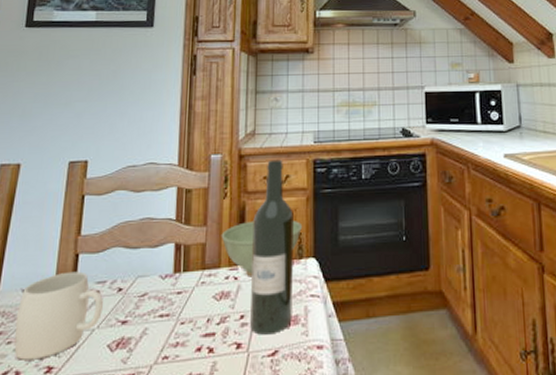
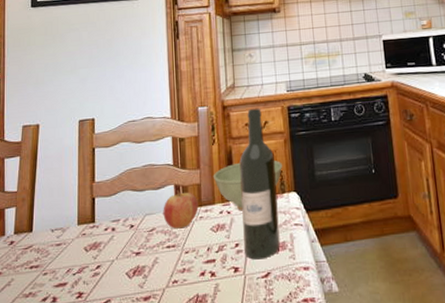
mug: present [14,271,103,360] -> none [49,212,119,288]
fruit: none [158,249,201,295] -> present [163,190,199,229]

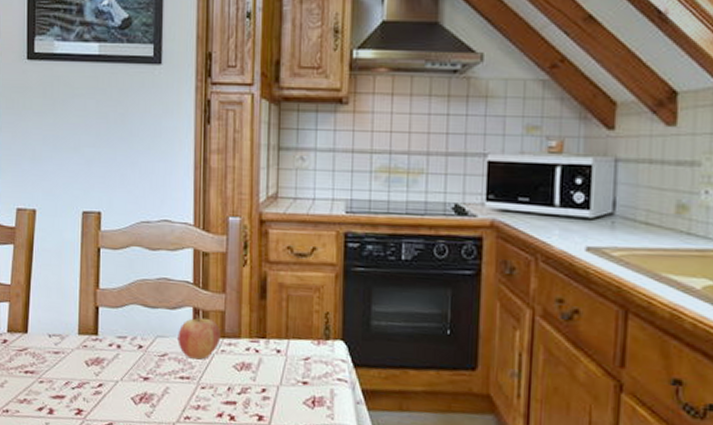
bowl: present [213,161,283,211] -> none [241,293,331,352]
wine bottle: present [239,108,280,260] -> none [272,228,320,412]

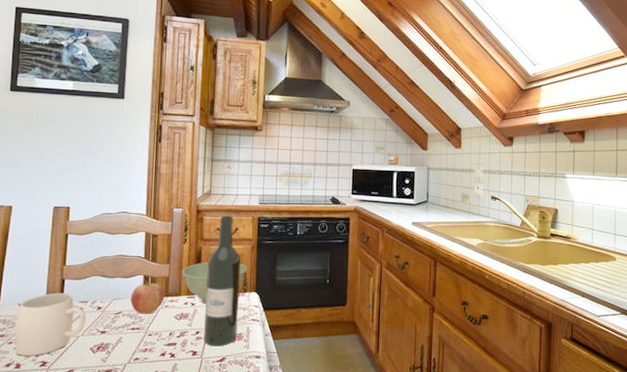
mug: none [45,323,125,401] -> present [14,292,86,356]
bowl: none [241,293,331,352] -> present [181,261,248,304]
wine bottle: none [272,228,320,412] -> present [204,215,241,346]

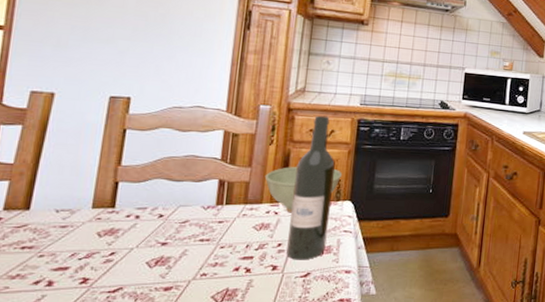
mug: present [14,292,86,356] -> none [47,197,143,272]
fruit: present [130,280,165,314] -> none [200,185,244,224]

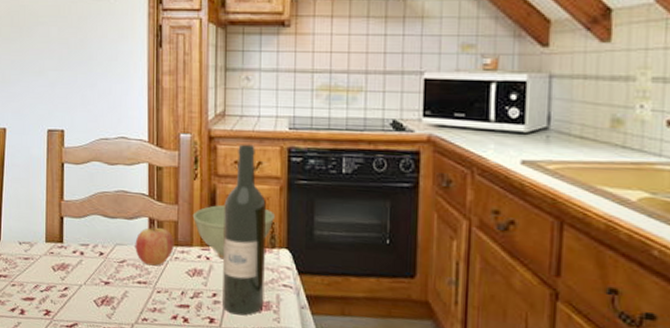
fruit: none [200,185,244,224] -> present [135,223,174,266]

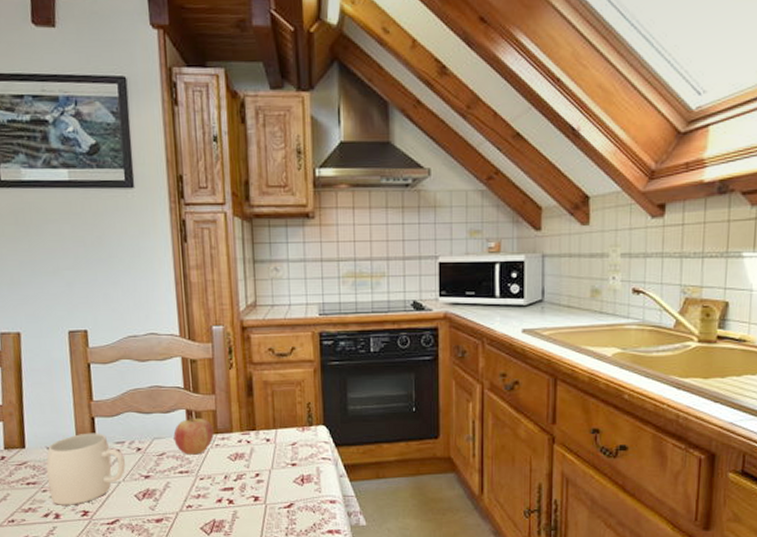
mug: none [17,231,87,303] -> present [46,433,125,505]
bowl: present [192,204,276,260] -> none [230,390,312,441]
wine bottle: present [223,144,266,315] -> none [261,331,305,490]

